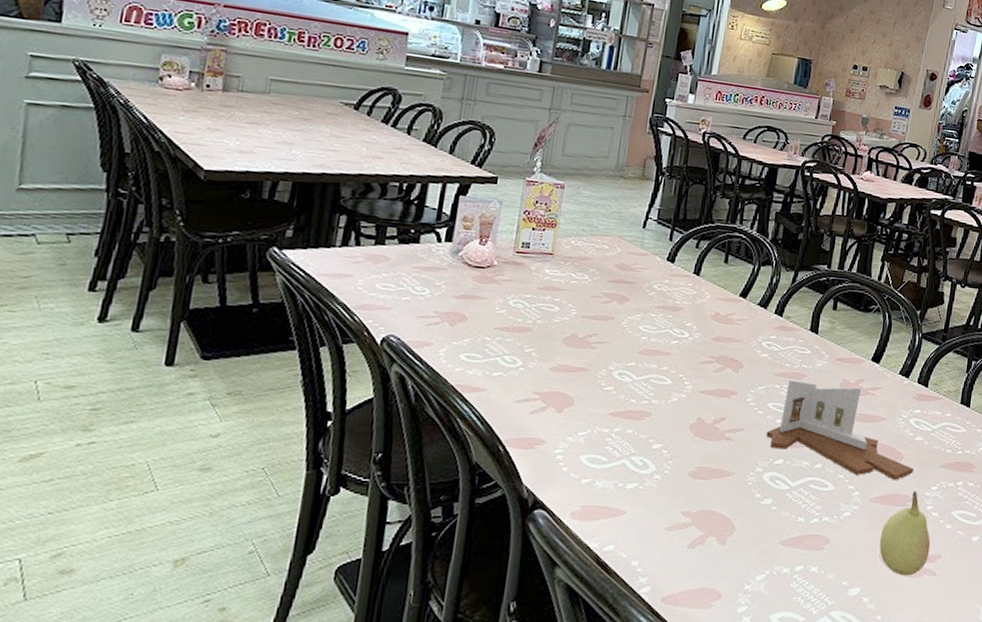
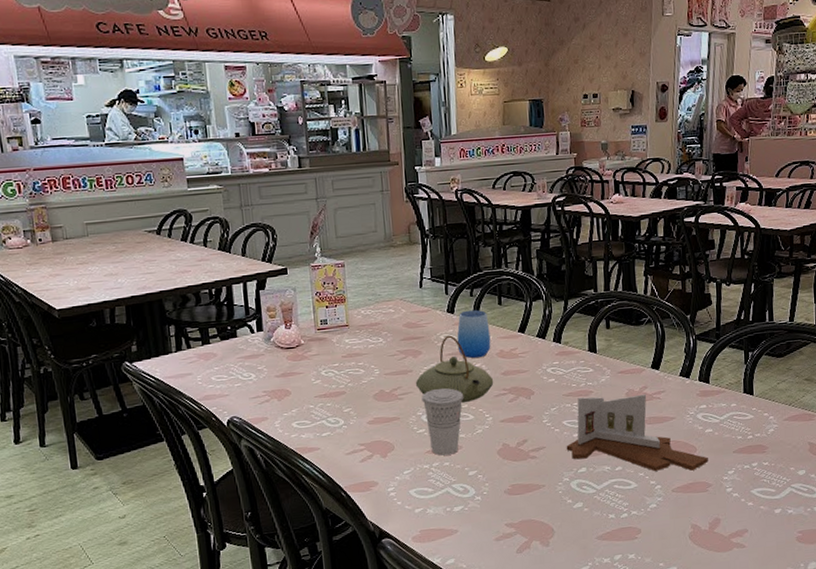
teapot: none [614,286,703,365] -> present [415,335,494,404]
cup: none [616,343,666,421] -> present [421,388,464,456]
cup: none [670,262,710,317] -> present [457,309,491,359]
fruit: present [879,490,931,576] -> none [687,477,736,552]

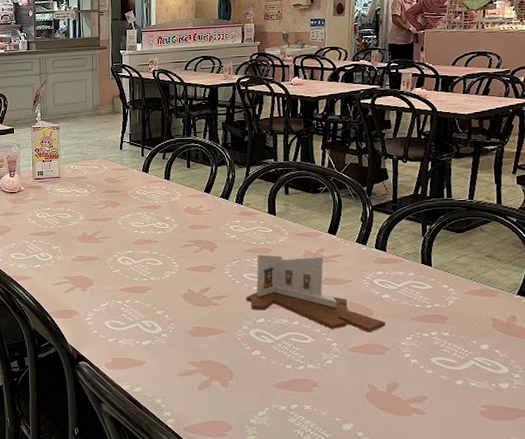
teapot: present [415,335,494,404] -> none [113,191,181,250]
cup: present [421,388,464,456] -> none [118,235,155,294]
cup: present [457,309,491,359] -> none [150,170,180,212]

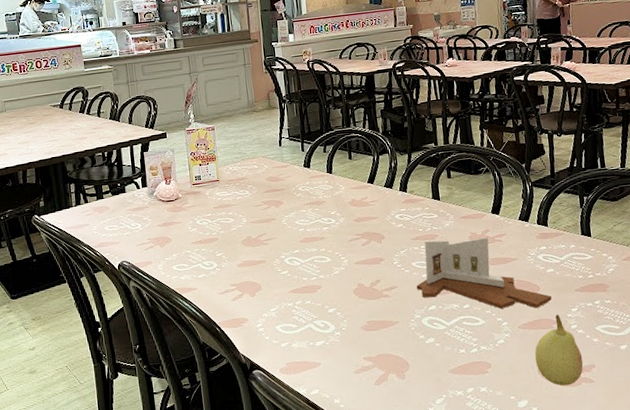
fruit: none [363,341,415,414] -> present [535,314,584,386]

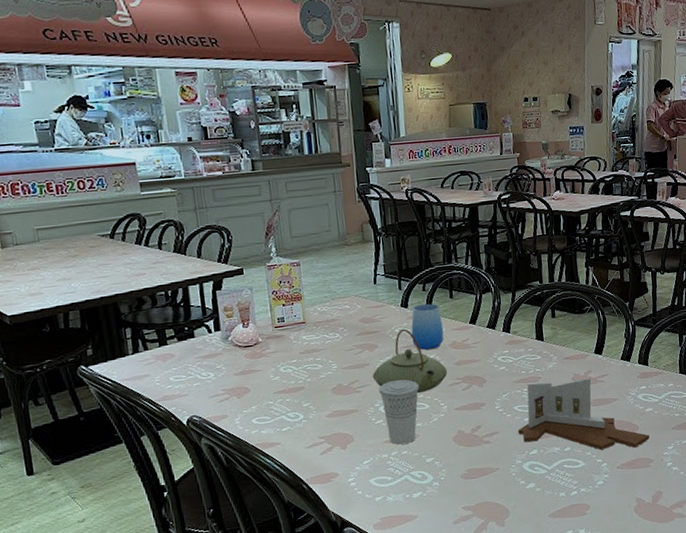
teapot: none [278,187,348,248] -> present [372,328,448,394]
cup: none [284,234,322,295] -> present [379,379,420,445]
cup: none [313,164,344,208] -> present [411,303,444,351]
fruit: present [535,314,584,386] -> none [632,452,677,523]

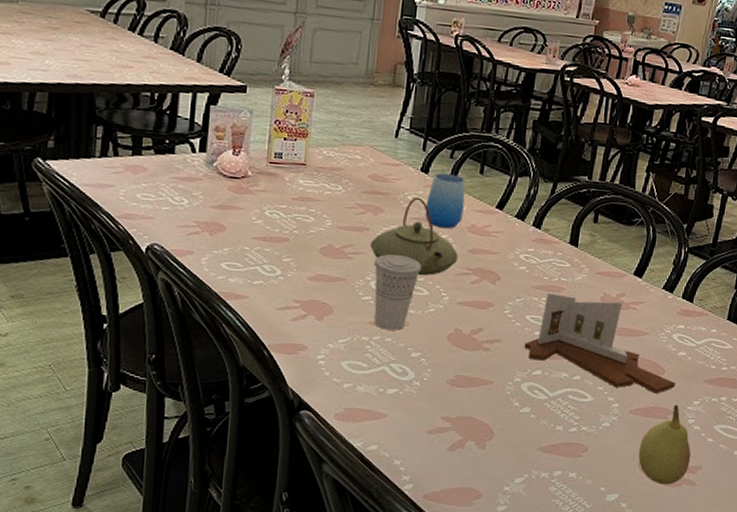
fruit: none [632,452,677,523] -> present [638,404,691,485]

